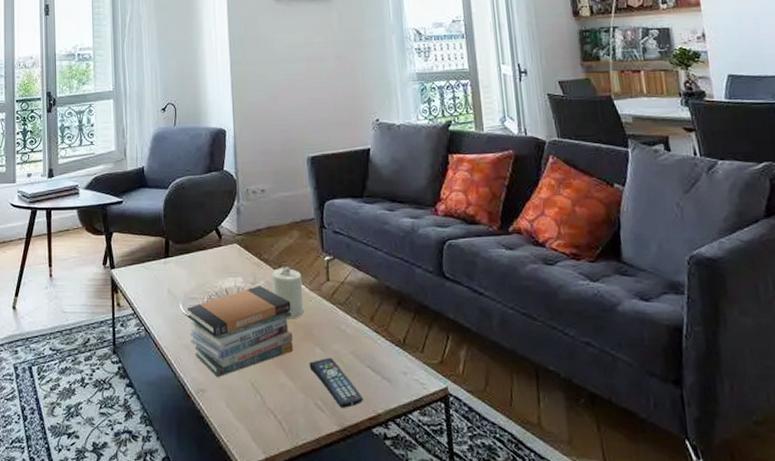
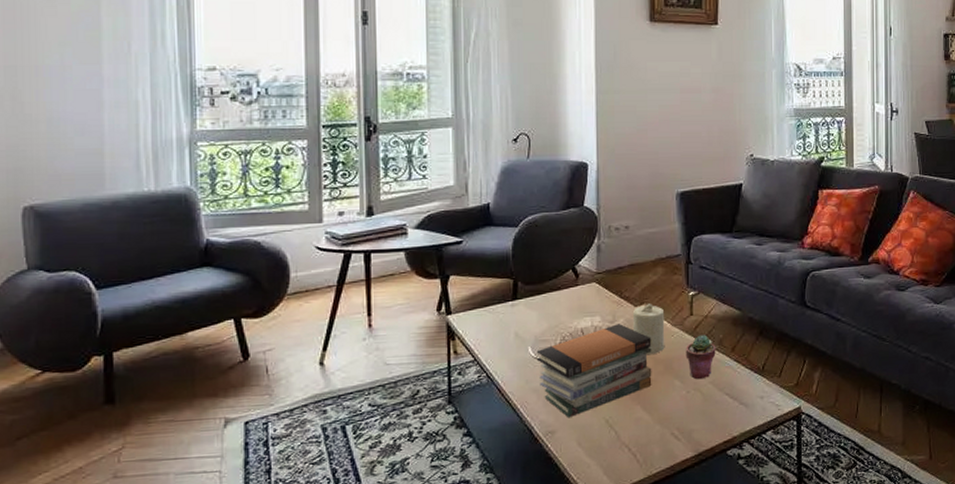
remote control: present [309,357,363,408] -> none [667,388,720,435]
potted succulent: none [324,302,355,349] -> present [685,335,716,380]

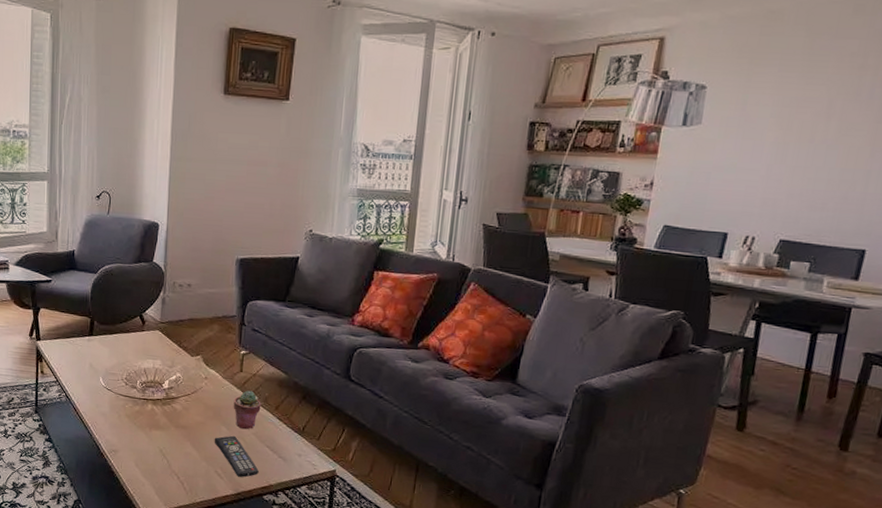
book stack: present [536,324,652,418] -> none [106,369,204,442]
candle: present [632,303,665,355] -> none [188,355,217,401]
remote control: none [667,388,720,435] -> present [214,435,259,478]

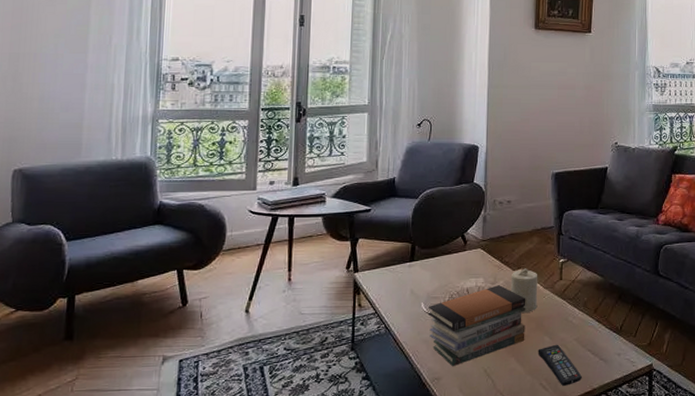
book stack: none [106,369,204,442] -> present [428,285,526,367]
candle: none [188,355,217,401] -> present [510,268,538,314]
potted succulent: present [233,390,261,430] -> none [555,297,581,337]

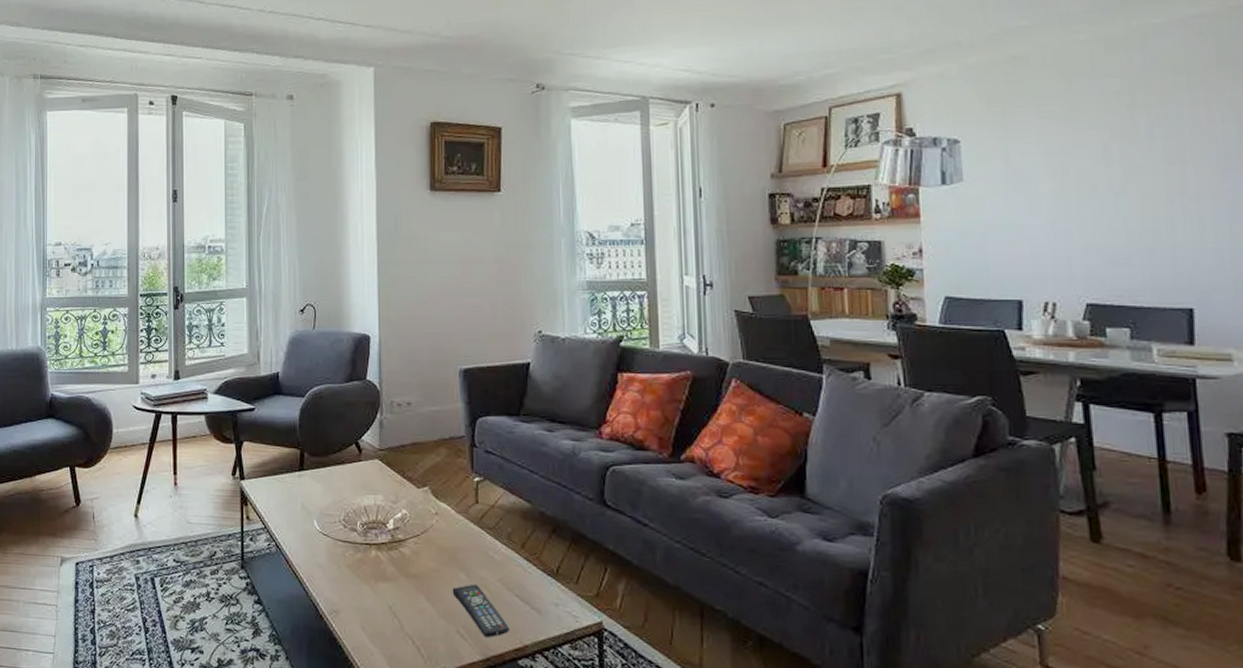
book stack: present [428,285,526,367] -> none [321,505,436,599]
candle: present [510,268,538,314] -> none [415,486,449,542]

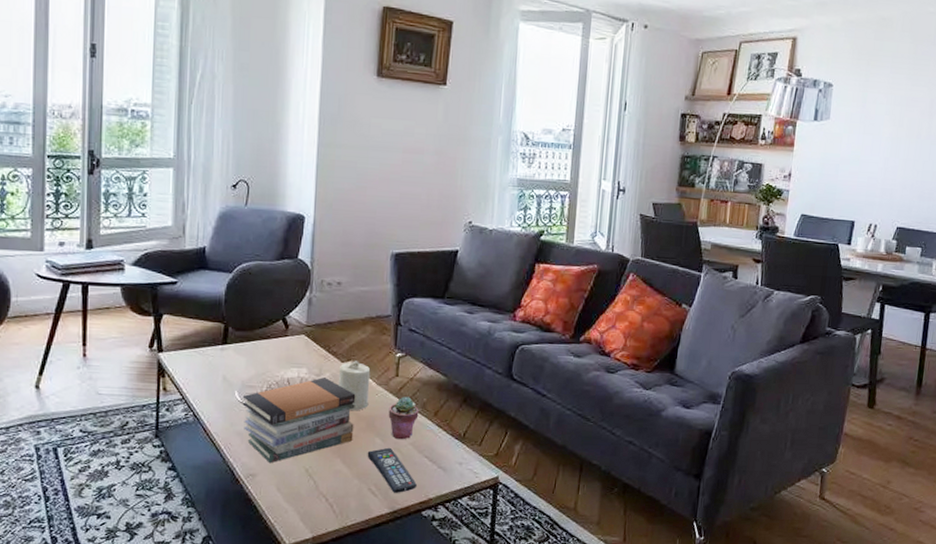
book stack: none [321,505,436,599] -> present [242,377,356,464]
candle: none [415,486,449,542] -> present [338,361,371,411]
potted succulent: none [471,526,504,576] -> present [388,396,419,440]

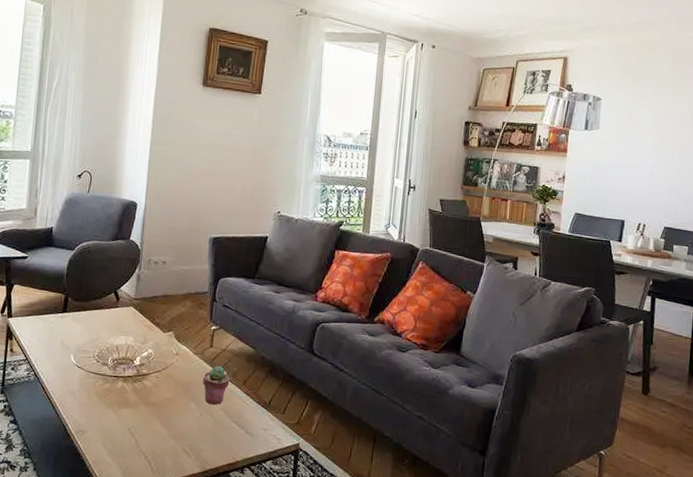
book stack: present [242,377,356,464] -> none [76,345,175,422]
candle: present [338,361,371,411] -> none [159,331,189,377]
remote control: present [367,447,417,493] -> none [183,411,226,454]

